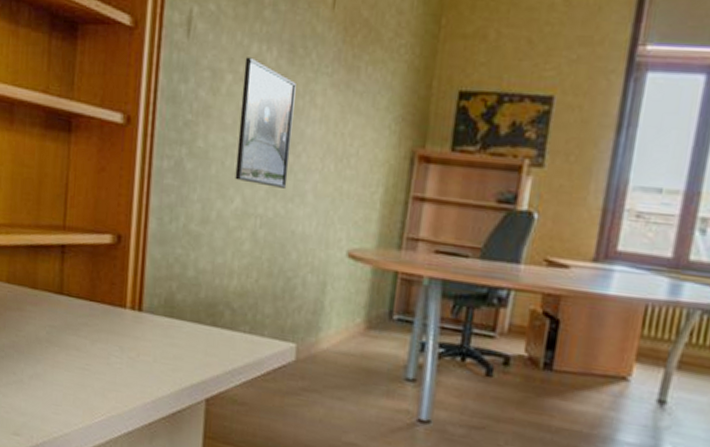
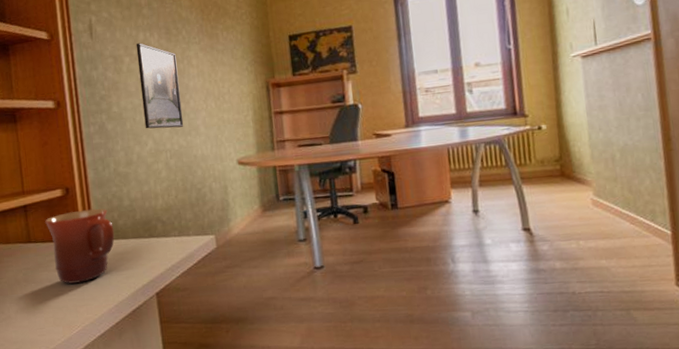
mug: none [85,267,169,362] -> present [45,208,115,284]

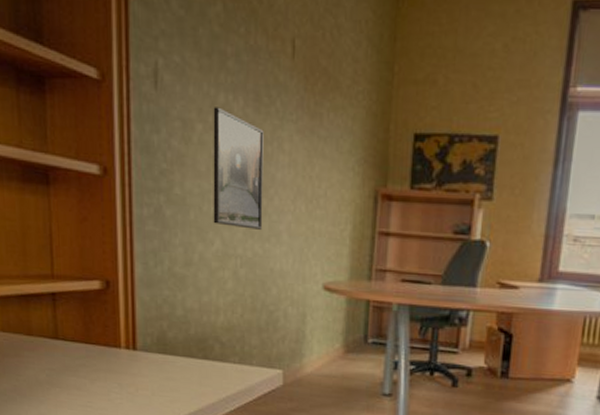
mug: present [45,208,115,284] -> none [77,310,161,397]

